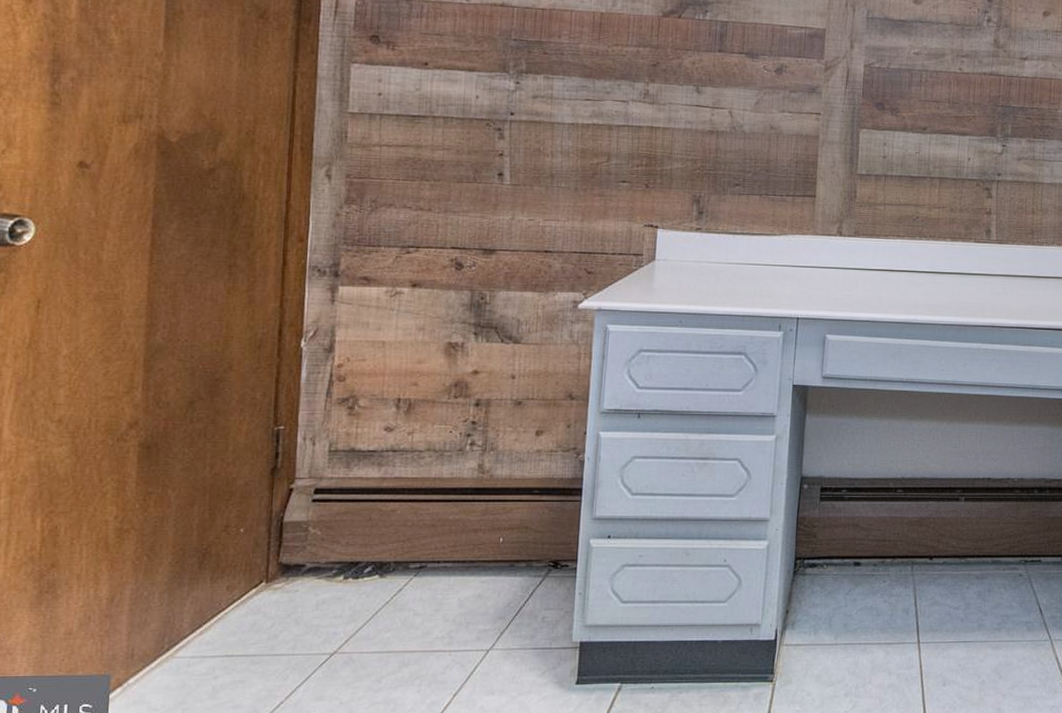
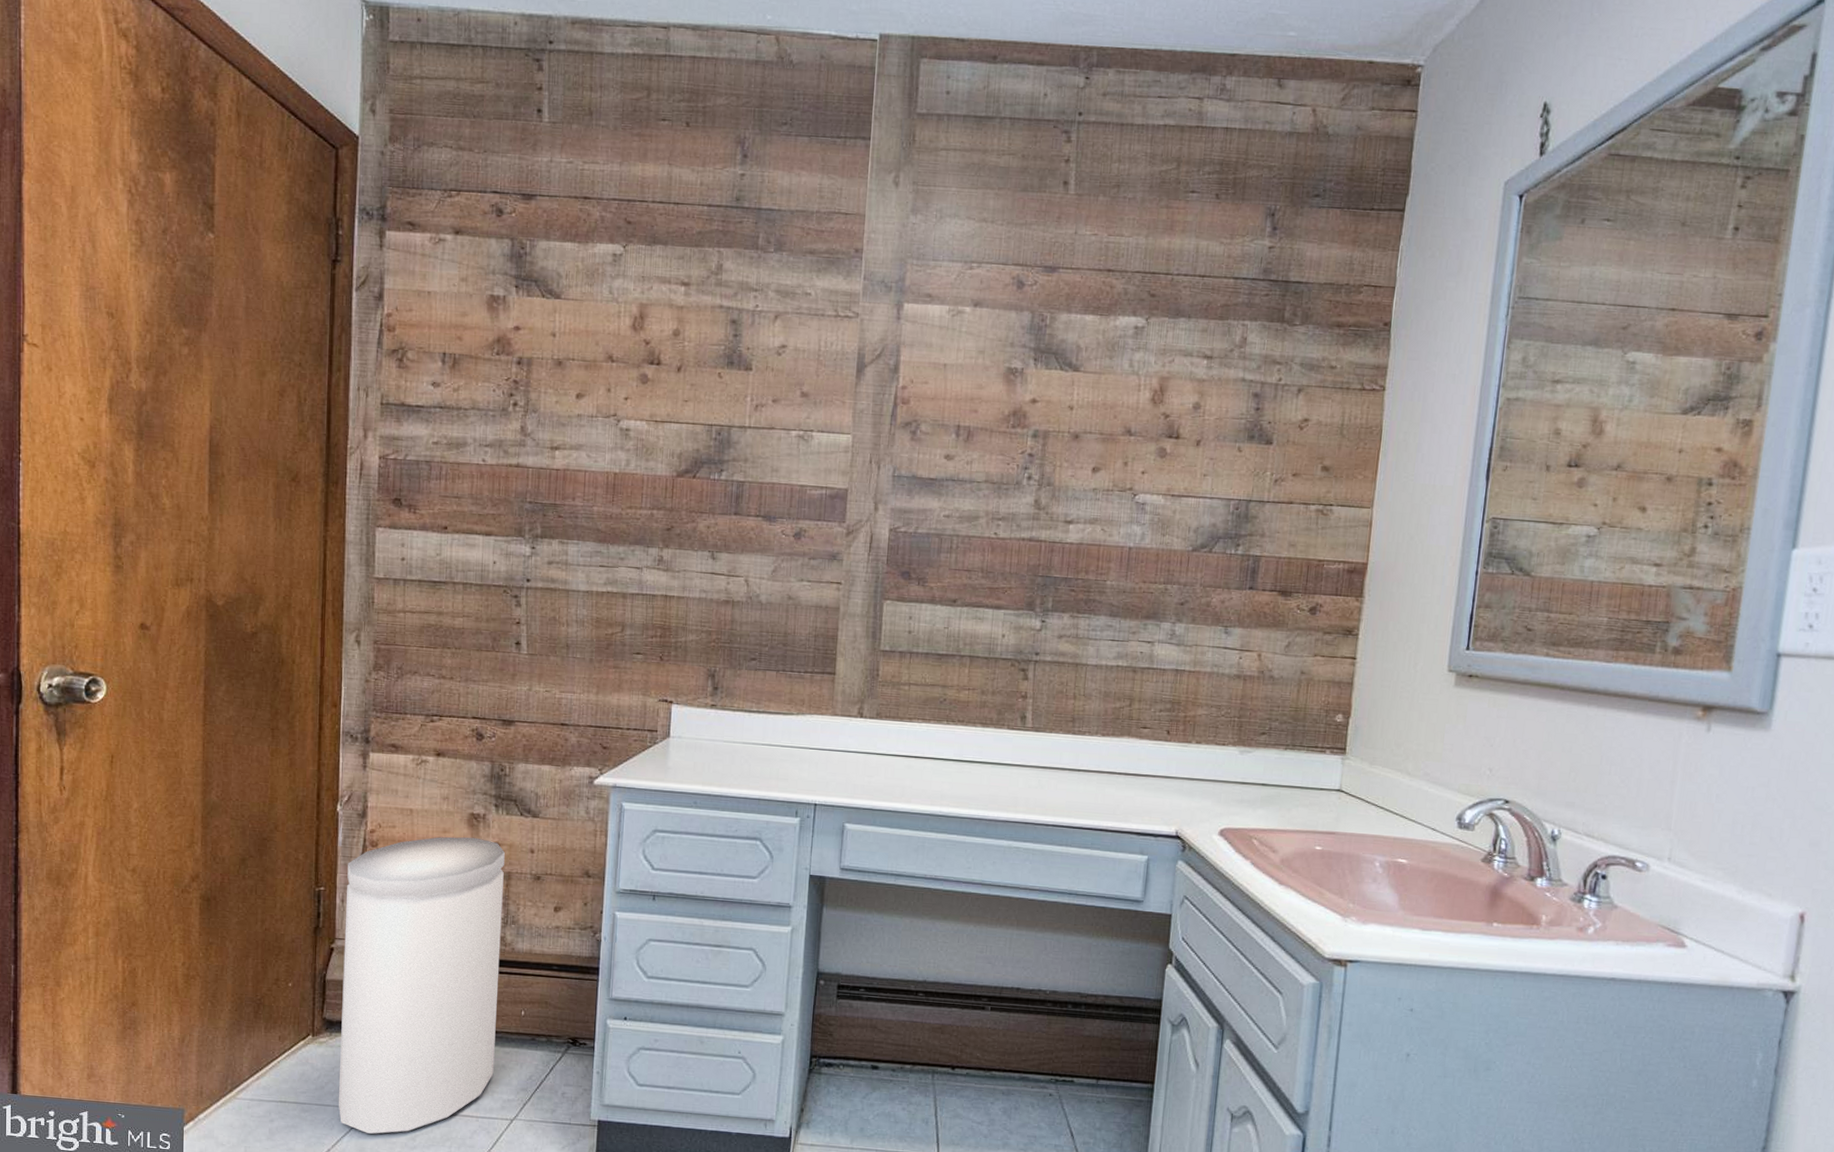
trash can: none [293,366,484,681] -> present [338,836,505,1135]

